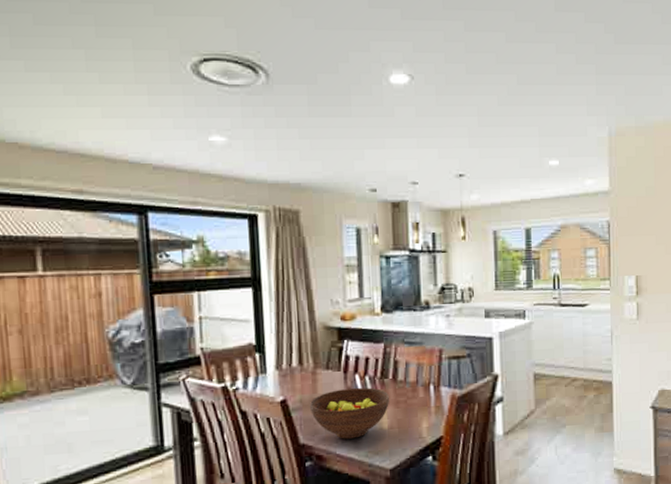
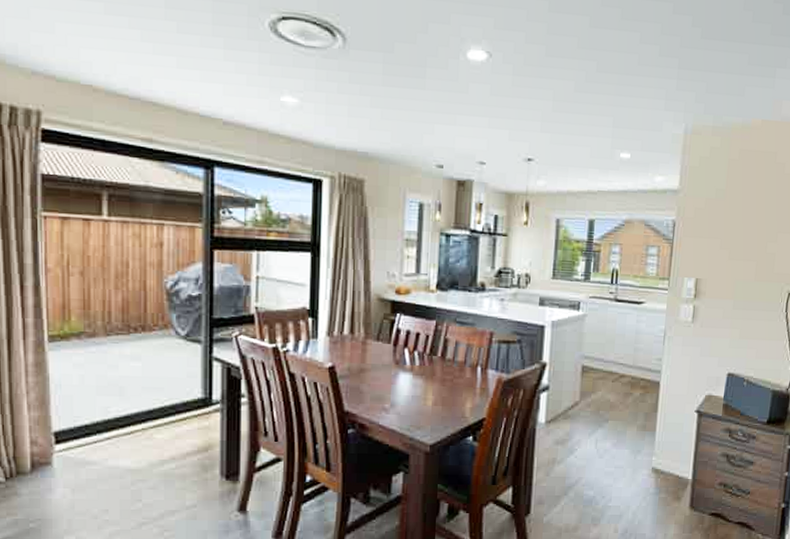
fruit bowl: present [309,387,390,439] -> none [356,361,437,411]

